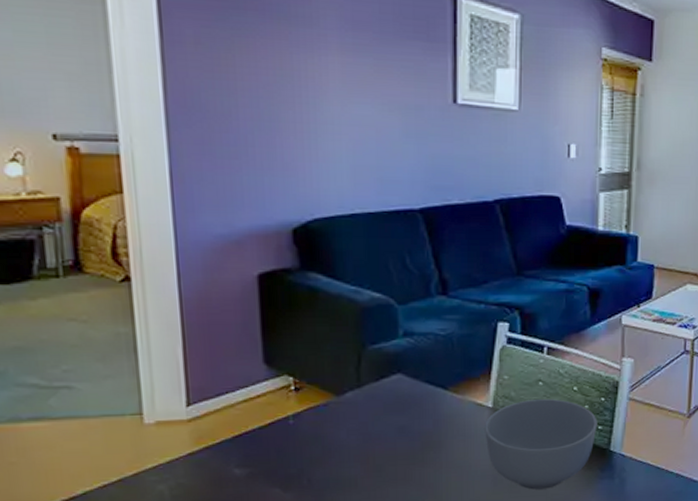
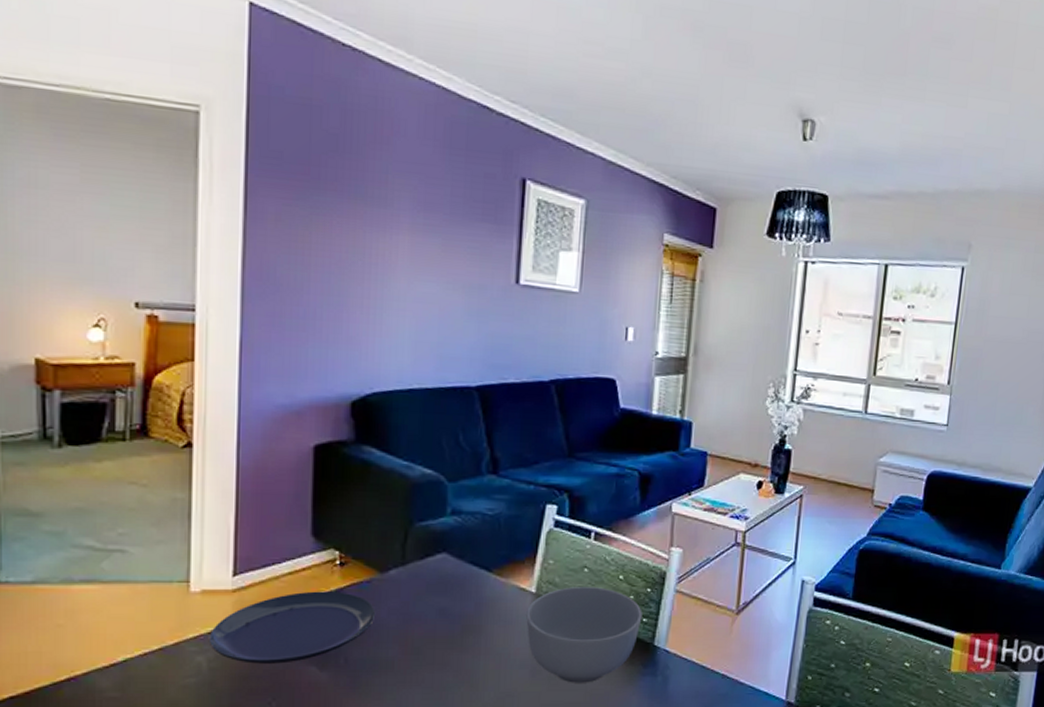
plate: none [169,416,336,489] -> present [210,591,376,664]

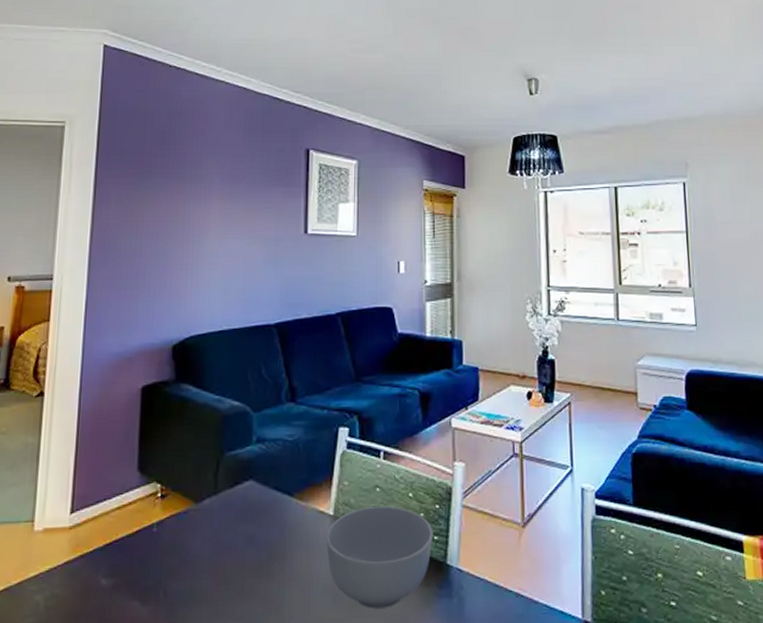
plate: present [210,591,376,664] -> none [48,523,192,601]

